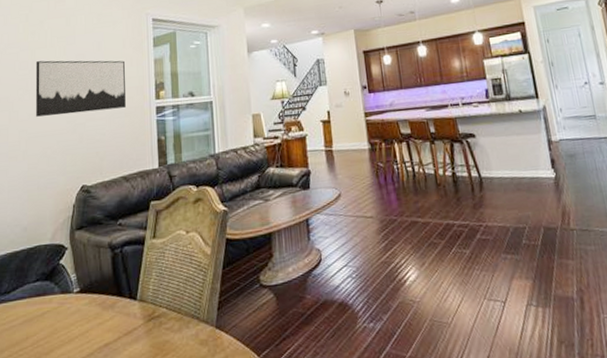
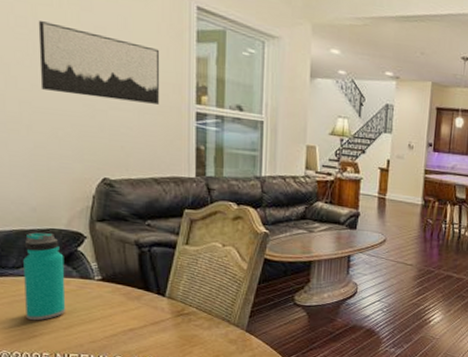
water bottle: none [13,250,48,350] -> present [23,232,66,321]

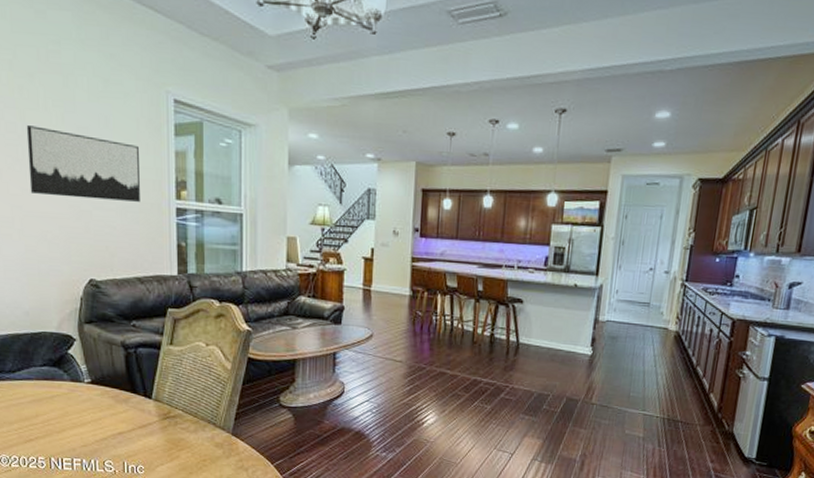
water bottle: present [23,232,66,321] -> none [18,336,59,425]

